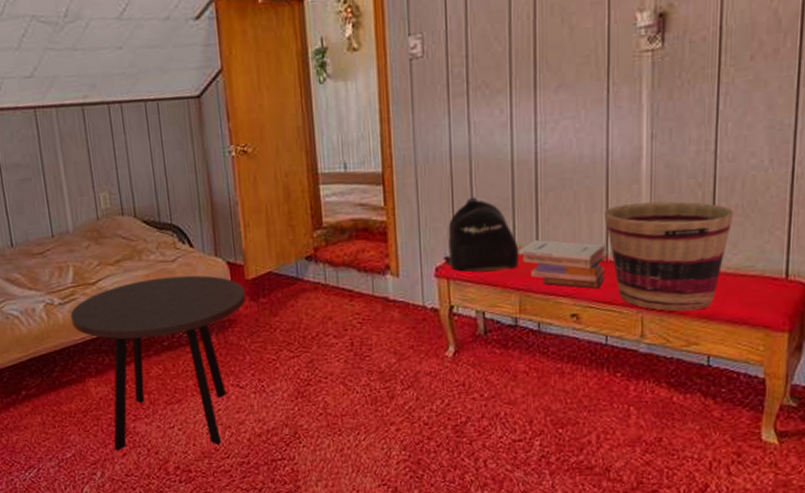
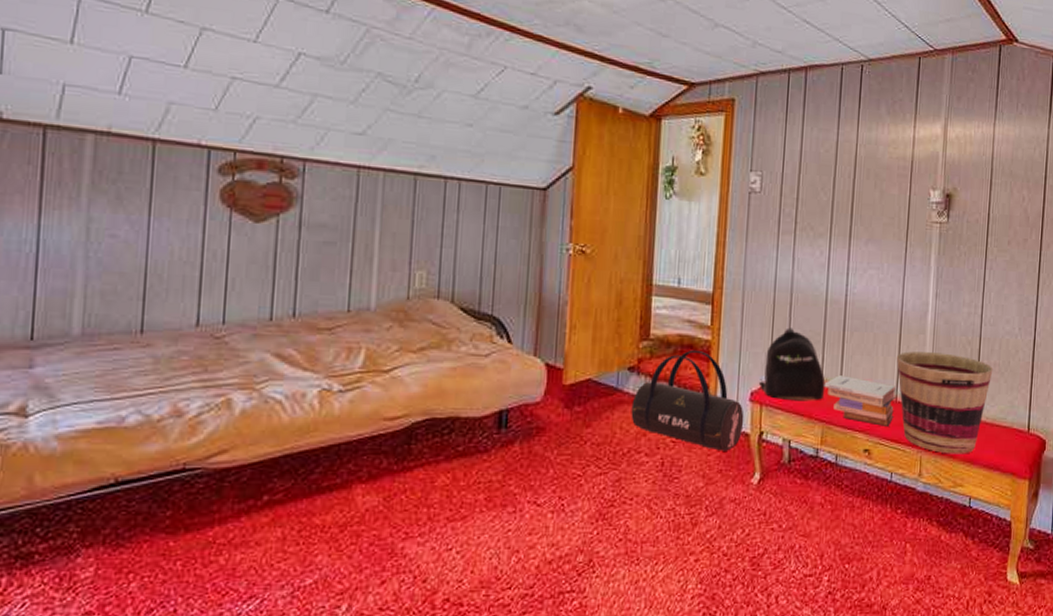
side table: present [70,275,246,450] -> none [349,372,560,577]
duffel bag: none [313,232,432,328] -> present [631,349,744,451]

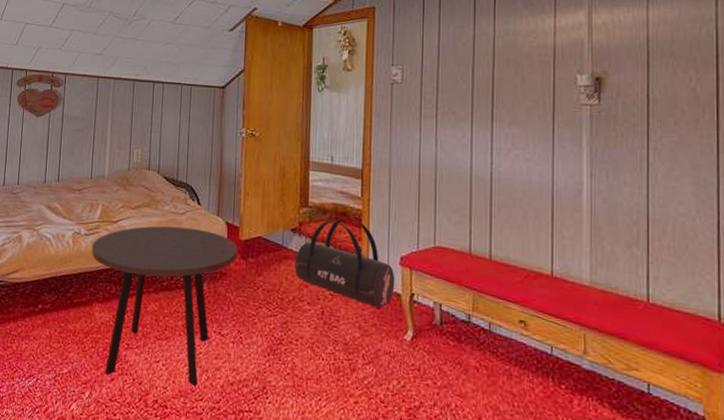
side table: none [349,372,560,577] -> present [91,226,238,386]
backpack: present [758,327,826,401] -> none [407,201,474,270]
books: present [824,375,897,426] -> none [473,247,552,300]
basket: present [897,351,993,454] -> none [550,228,667,338]

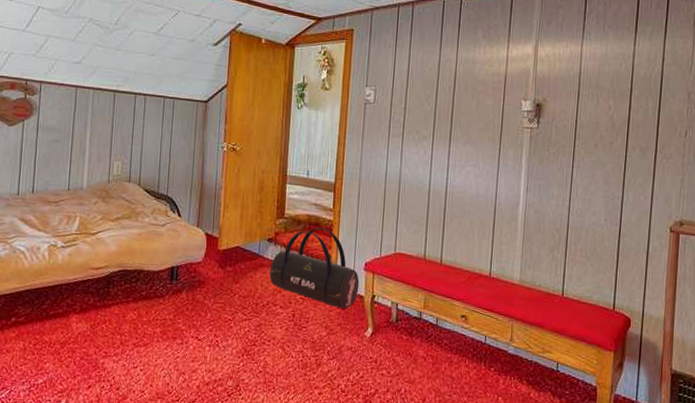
side table: present [91,226,238,386] -> none [68,237,216,388]

